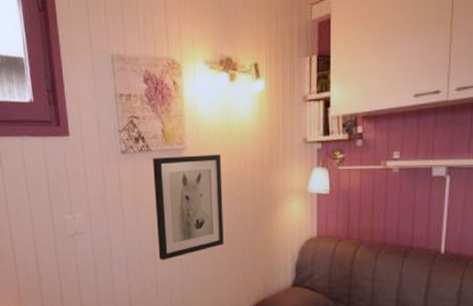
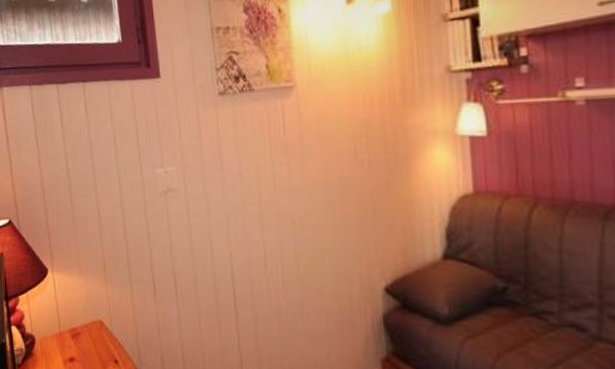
wall art: present [153,154,224,260] -> none [256,91,348,223]

